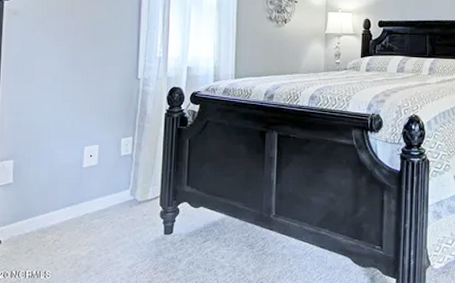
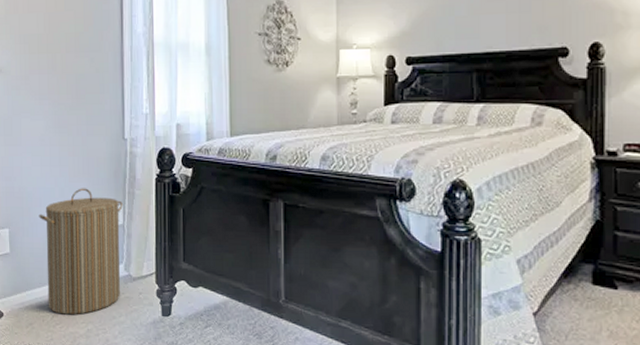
laundry hamper: none [46,122,132,239] -> present [39,188,123,315]

